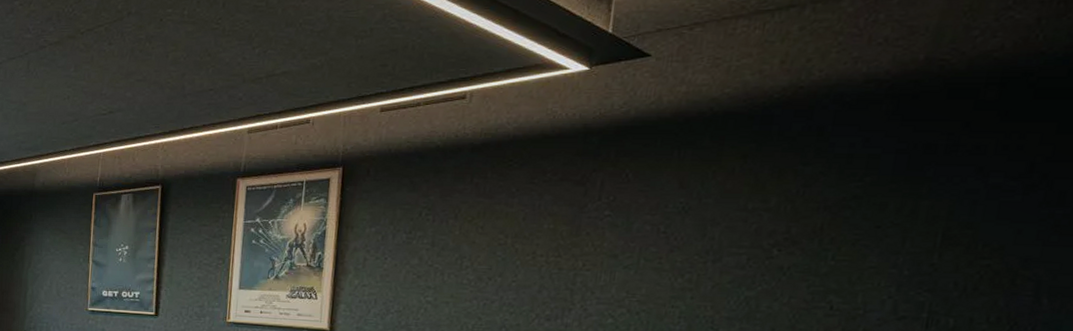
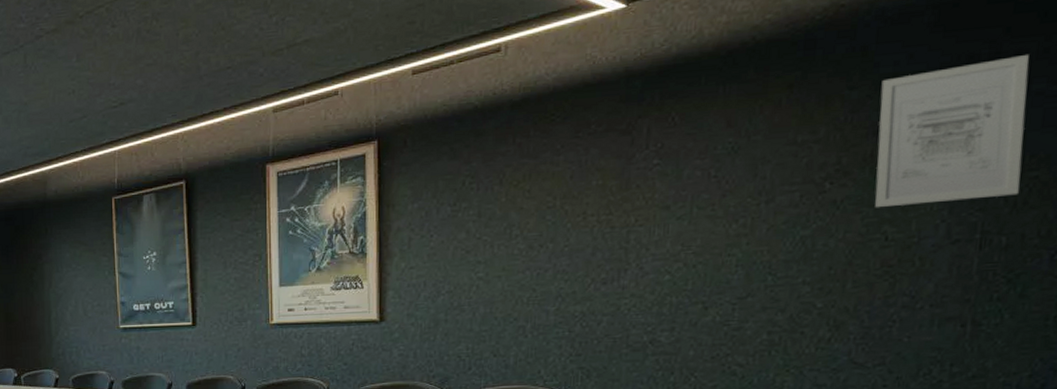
wall art: none [822,149,987,281] -> present [875,53,1030,208]

